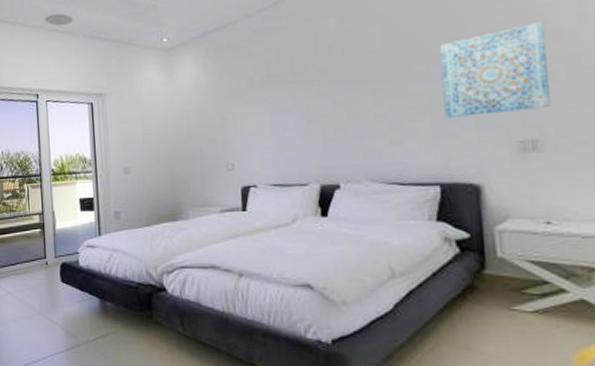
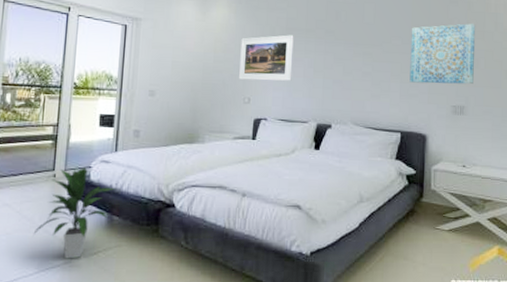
indoor plant: none [36,252,104,346] -> present [33,166,115,259]
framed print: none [215,83,282,144] -> present [239,35,294,82]

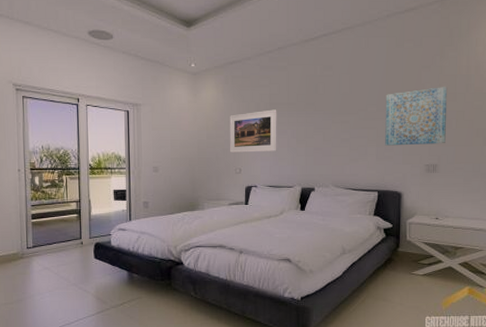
indoor plant: present [33,166,115,259] -> none [70,234,132,310]

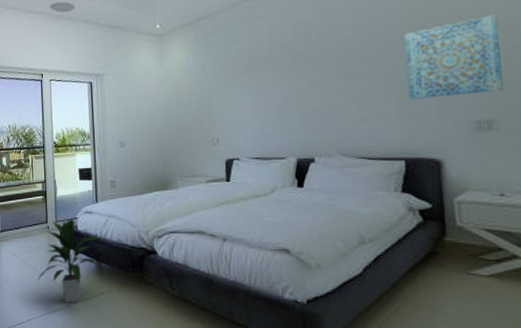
indoor plant: none [70,234,132,310] -> present [37,218,100,303]
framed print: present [230,109,277,153] -> none [202,66,262,121]

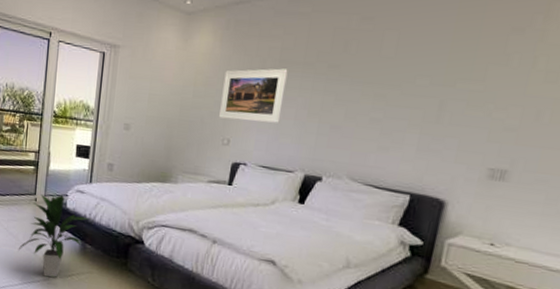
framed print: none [202,66,262,121] -> present [219,68,288,124]
wall art: present [403,13,503,100] -> none [432,60,548,143]

